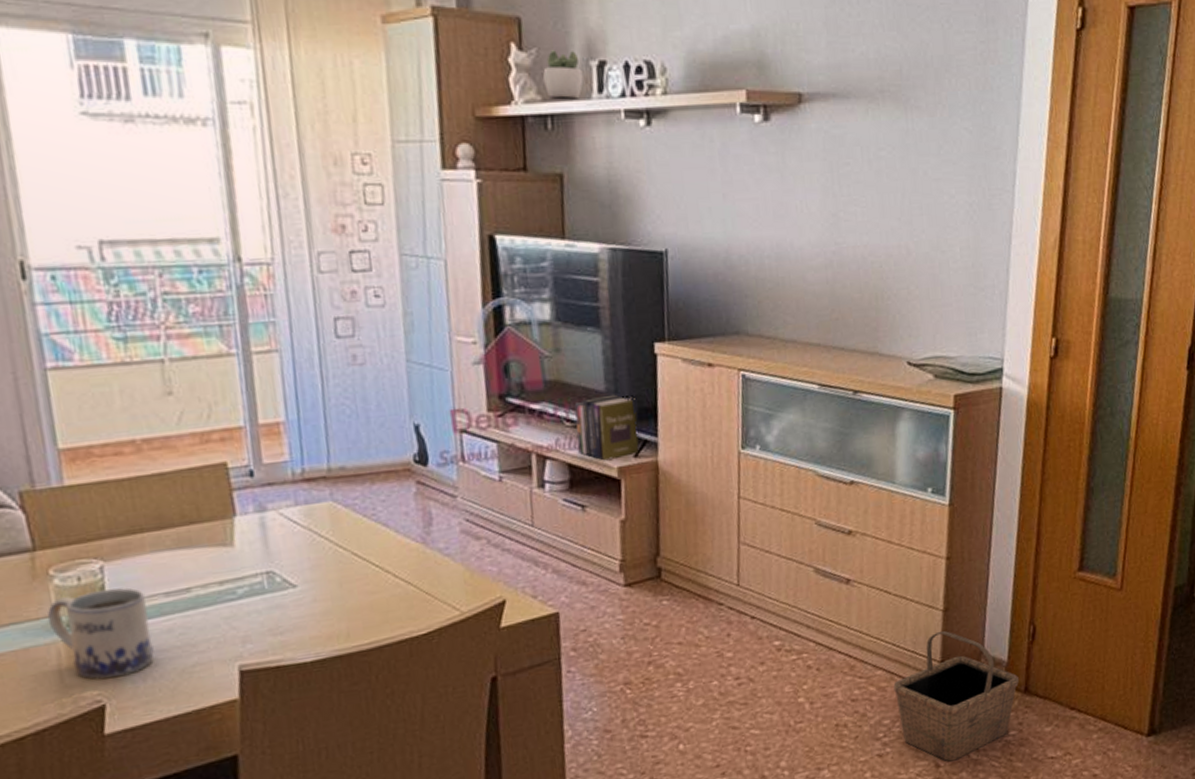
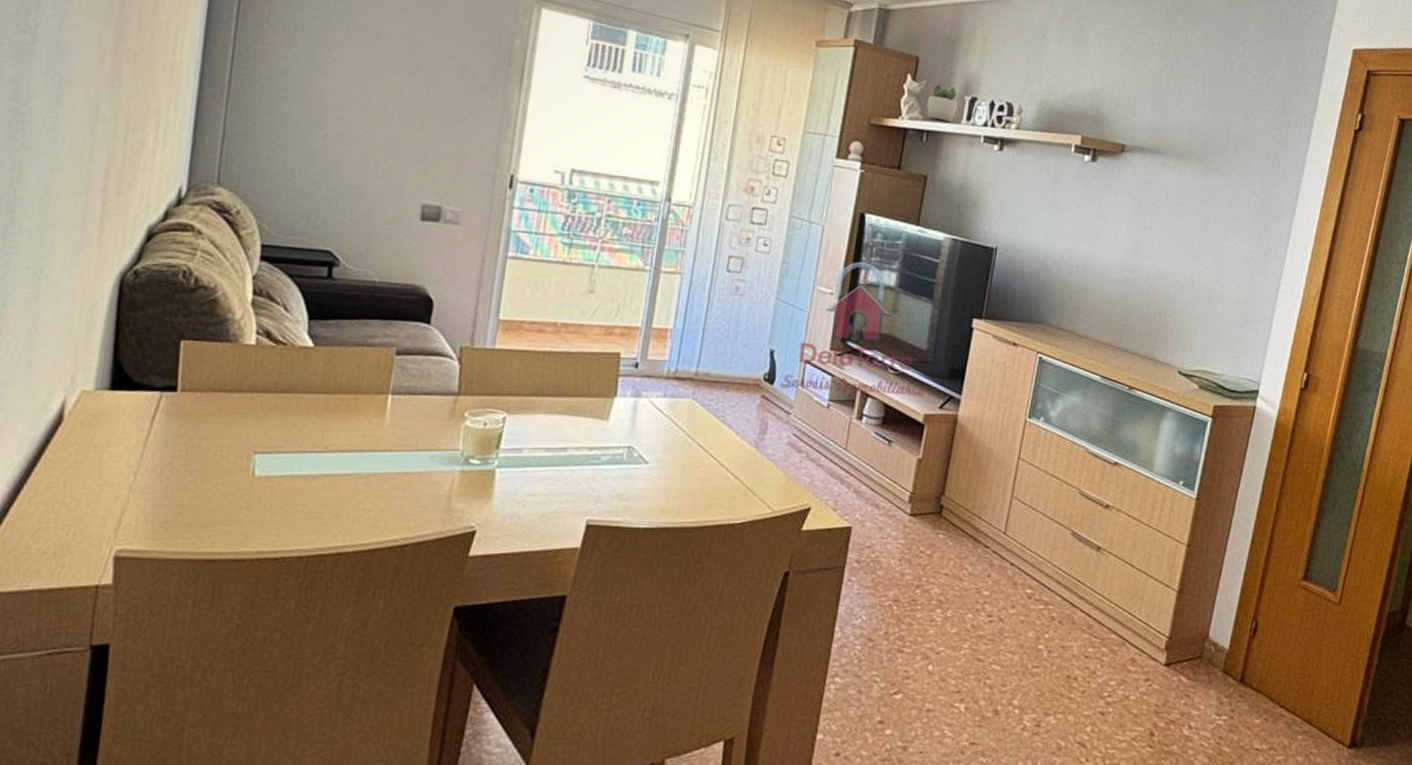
mug: present [47,587,154,679] -> none [452,435,530,510]
books: present [574,394,639,461] -> none [895,353,949,407]
basket: present [893,630,1020,762] -> none [1123,609,1237,733]

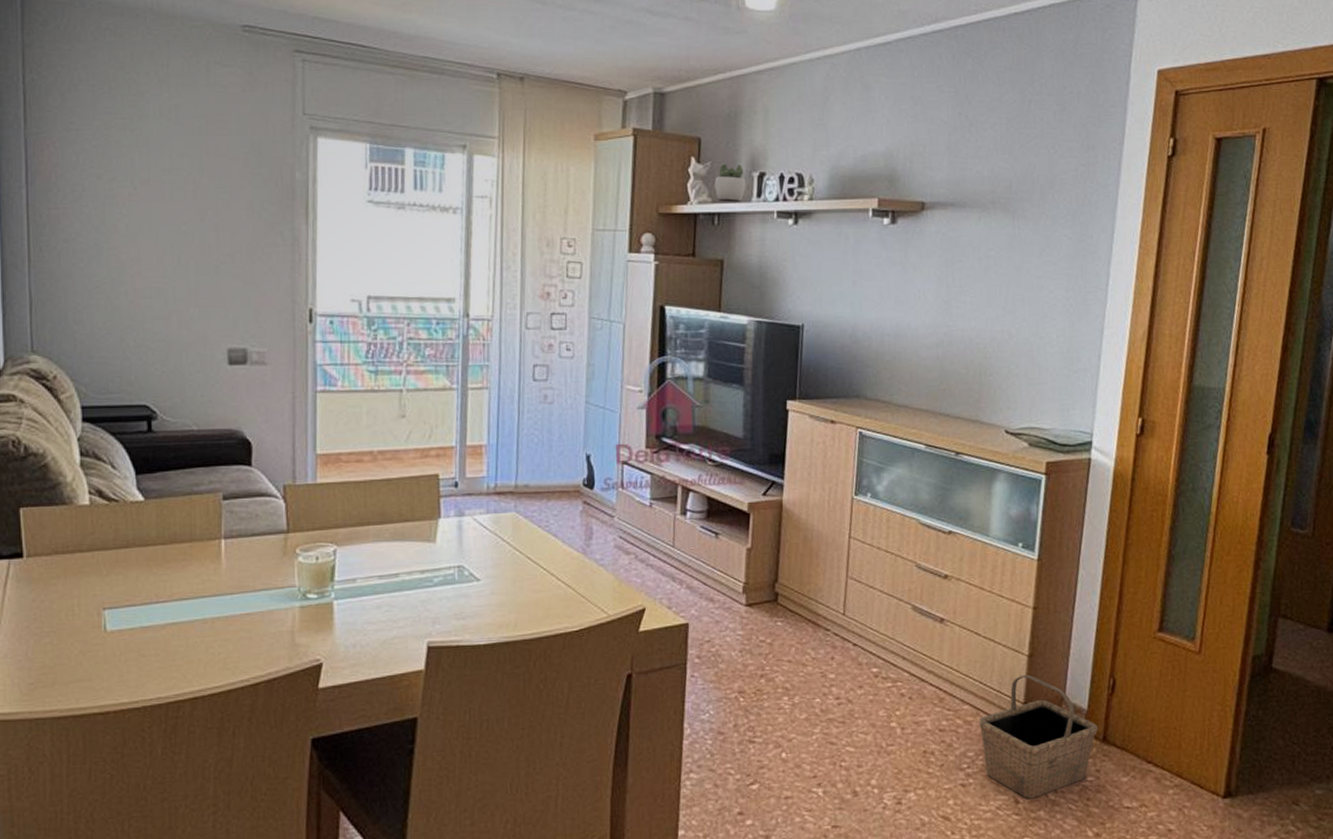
basket: none [1123,609,1237,733] -> present [979,674,1099,799]

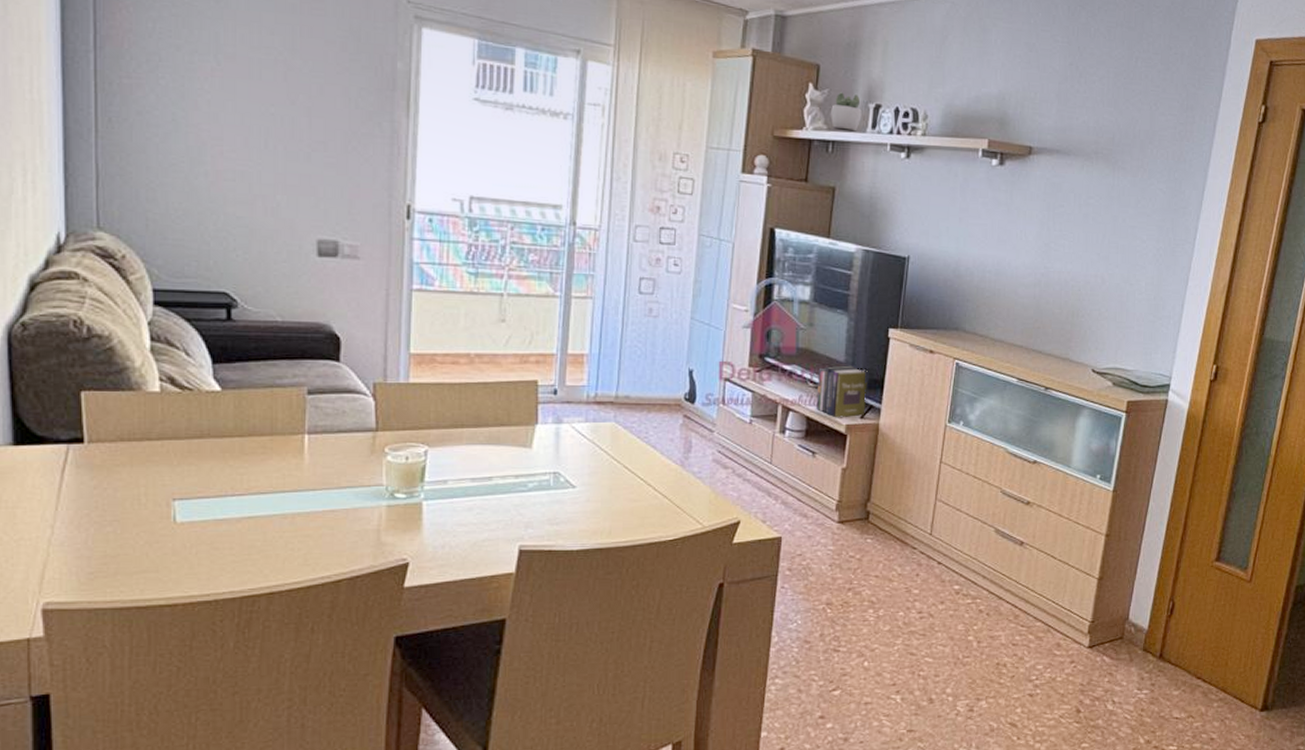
books: none [716,441,768,497] -> present [816,365,868,418]
basket: present [979,674,1099,799] -> none [1049,596,1156,709]

